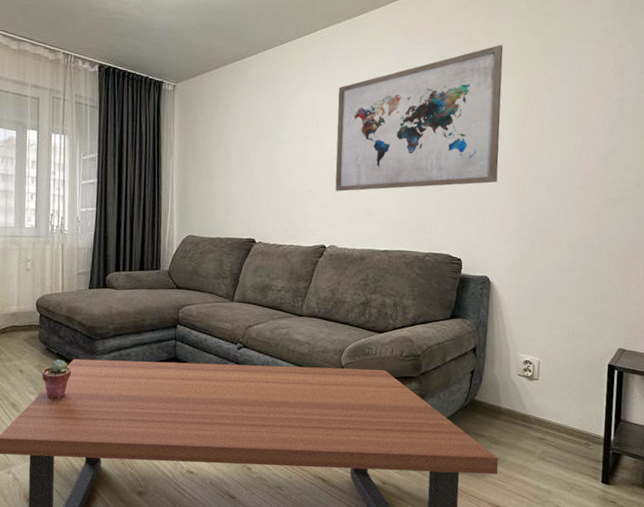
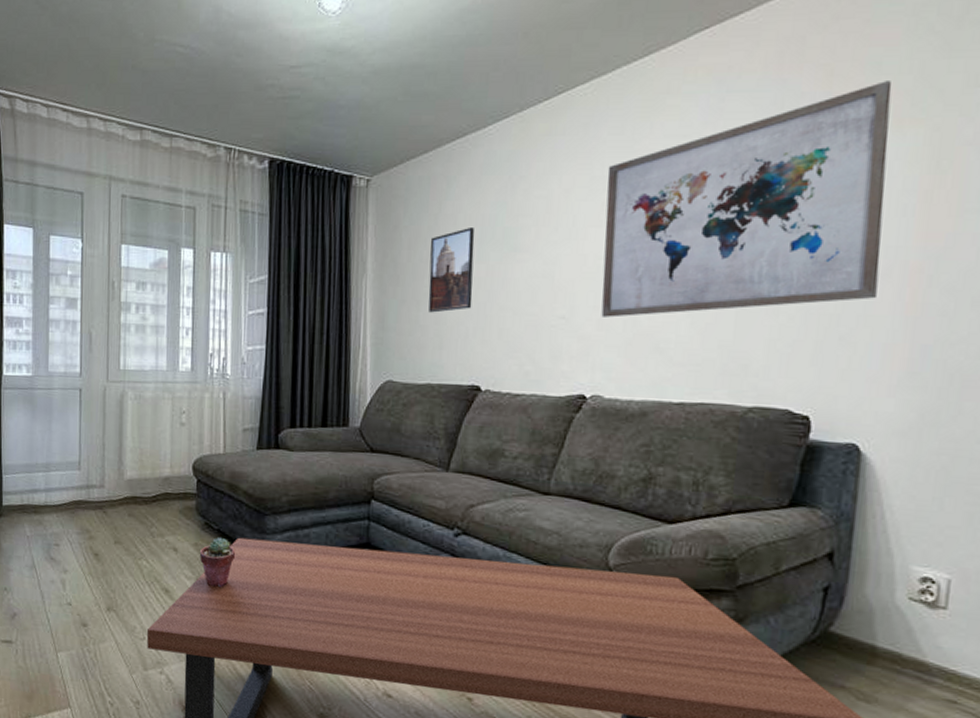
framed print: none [218,125,251,186] -> present [428,228,475,313]

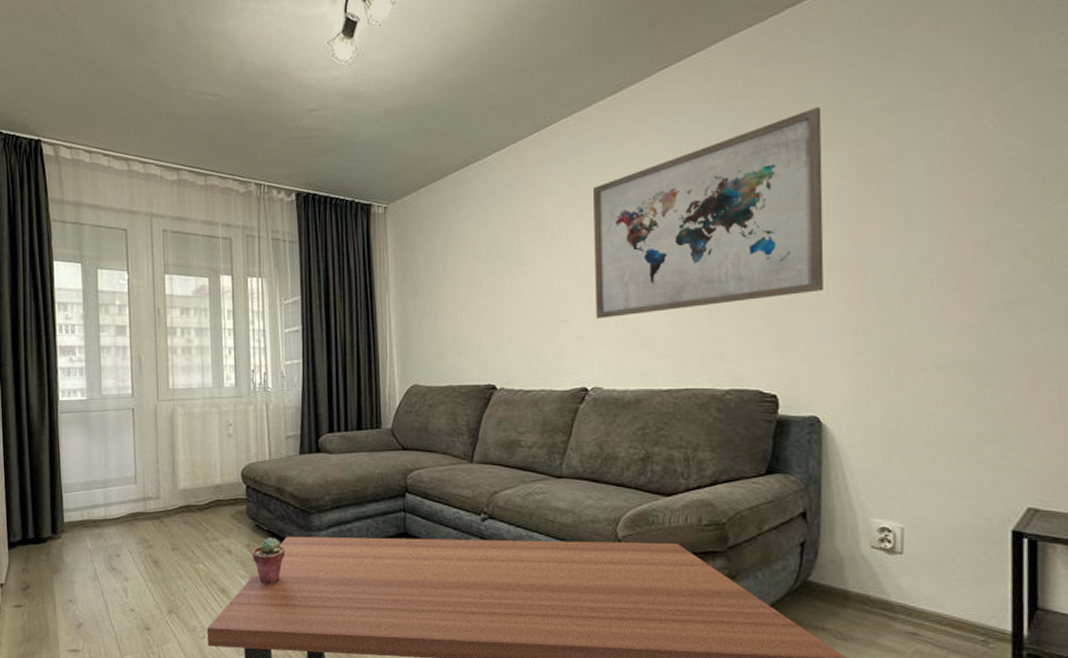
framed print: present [428,228,475,313] -> none [443,246,484,322]

